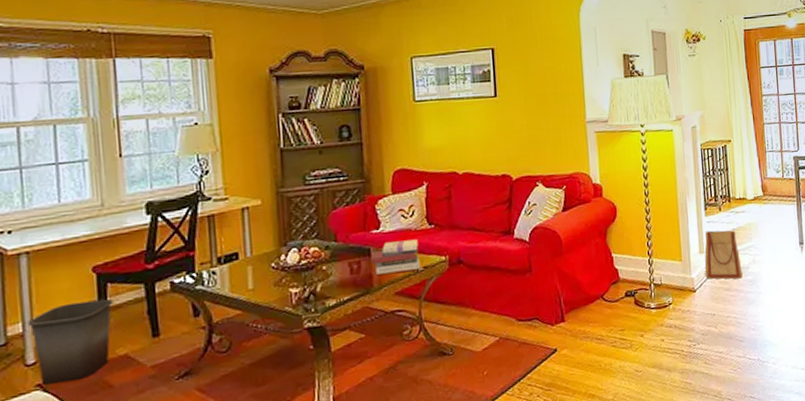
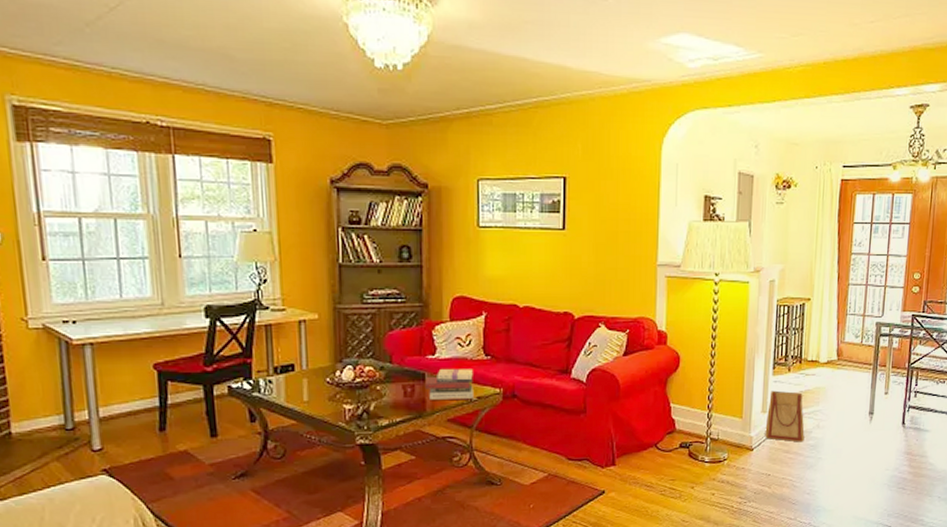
waste bin: present [27,298,113,385] -> none [93,395,174,470]

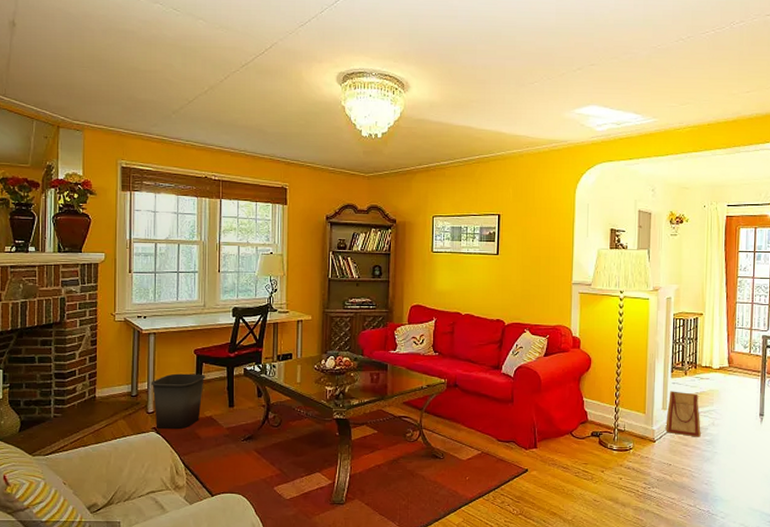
waste bin: none [93,395,174,470] -> present [151,373,206,429]
books: present [424,368,473,402] -> none [387,361,424,389]

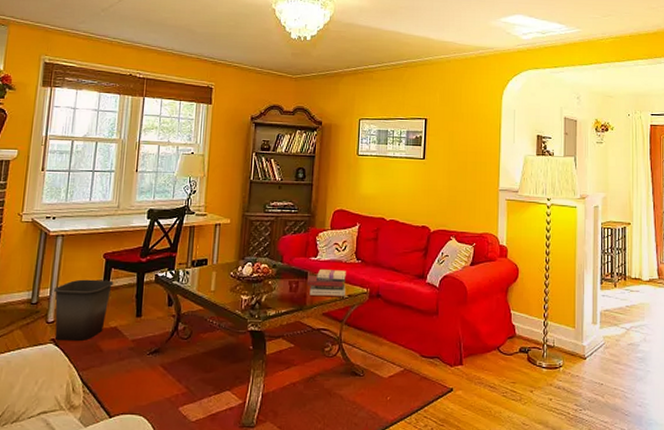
books: none [387,361,424,389] -> present [306,268,346,299]
shopping bag: present [665,391,701,437] -> none [596,304,633,354]

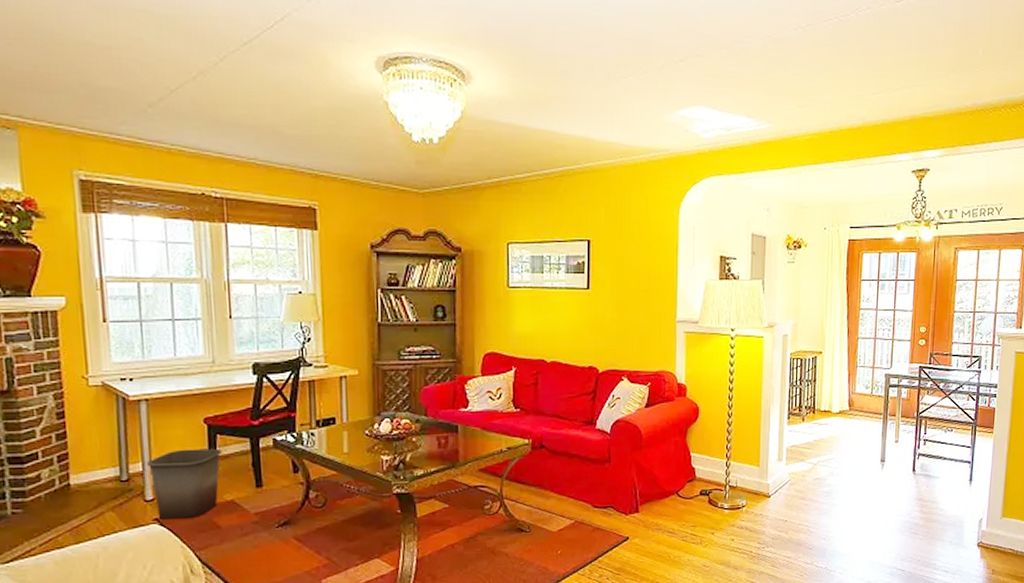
books: present [306,268,346,299] -> none [457,420,504,452]

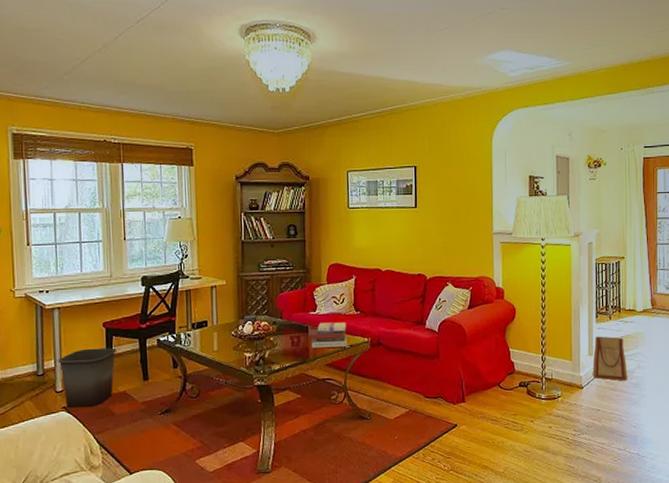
books: none [457,420,504,452] -> present [307,322,347,349]
shopping bag: none [781,439,819,489] -> present [592,336,628,381]

